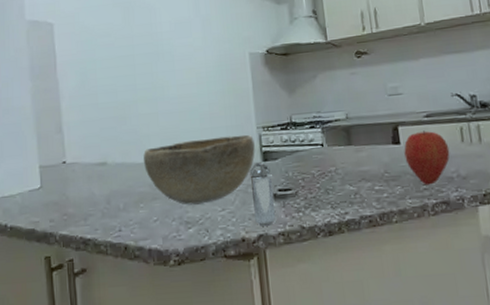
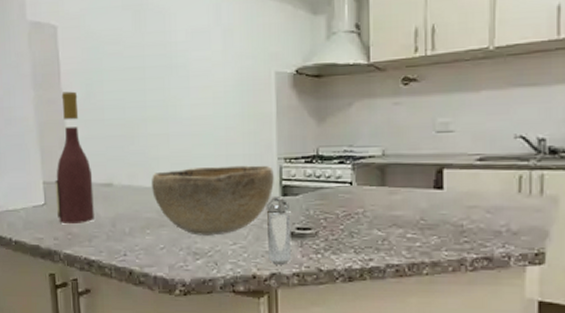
wine bottle: none [51,80,89,206] -> present [55,91,94,225]
apple: present [404,130,450,186] -> none [447,176,502,238]

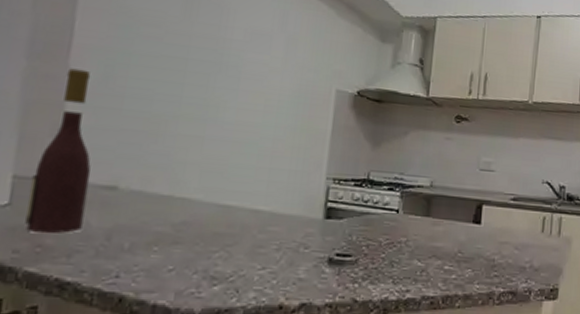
decorative bowl: present [152,165,274,236] -> none [170,178,320,258]
shaker: present [266,197,292,265] -> none [300,218,333,294]

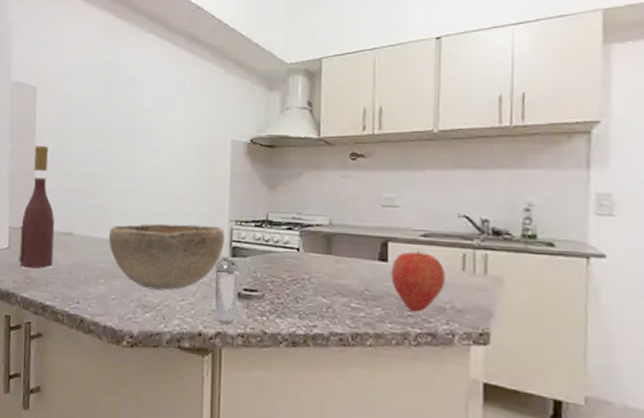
decorative bowl: none [170,178,320,258] -> present [109,223,225,291]
shaker: none [300,218,333,294] -> present [215,257,239,325]
apple: none [482,214,528,273] -> present [391,251,446,313]

